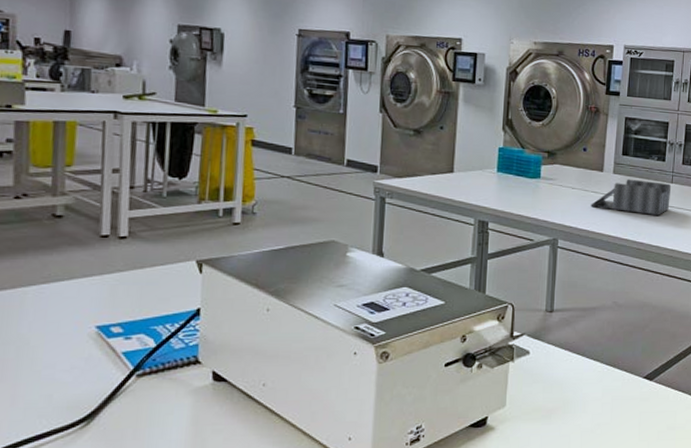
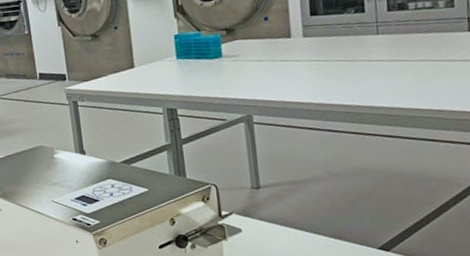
desk organizer: present [590,179,672,215] -> none [282,35,379,77]

